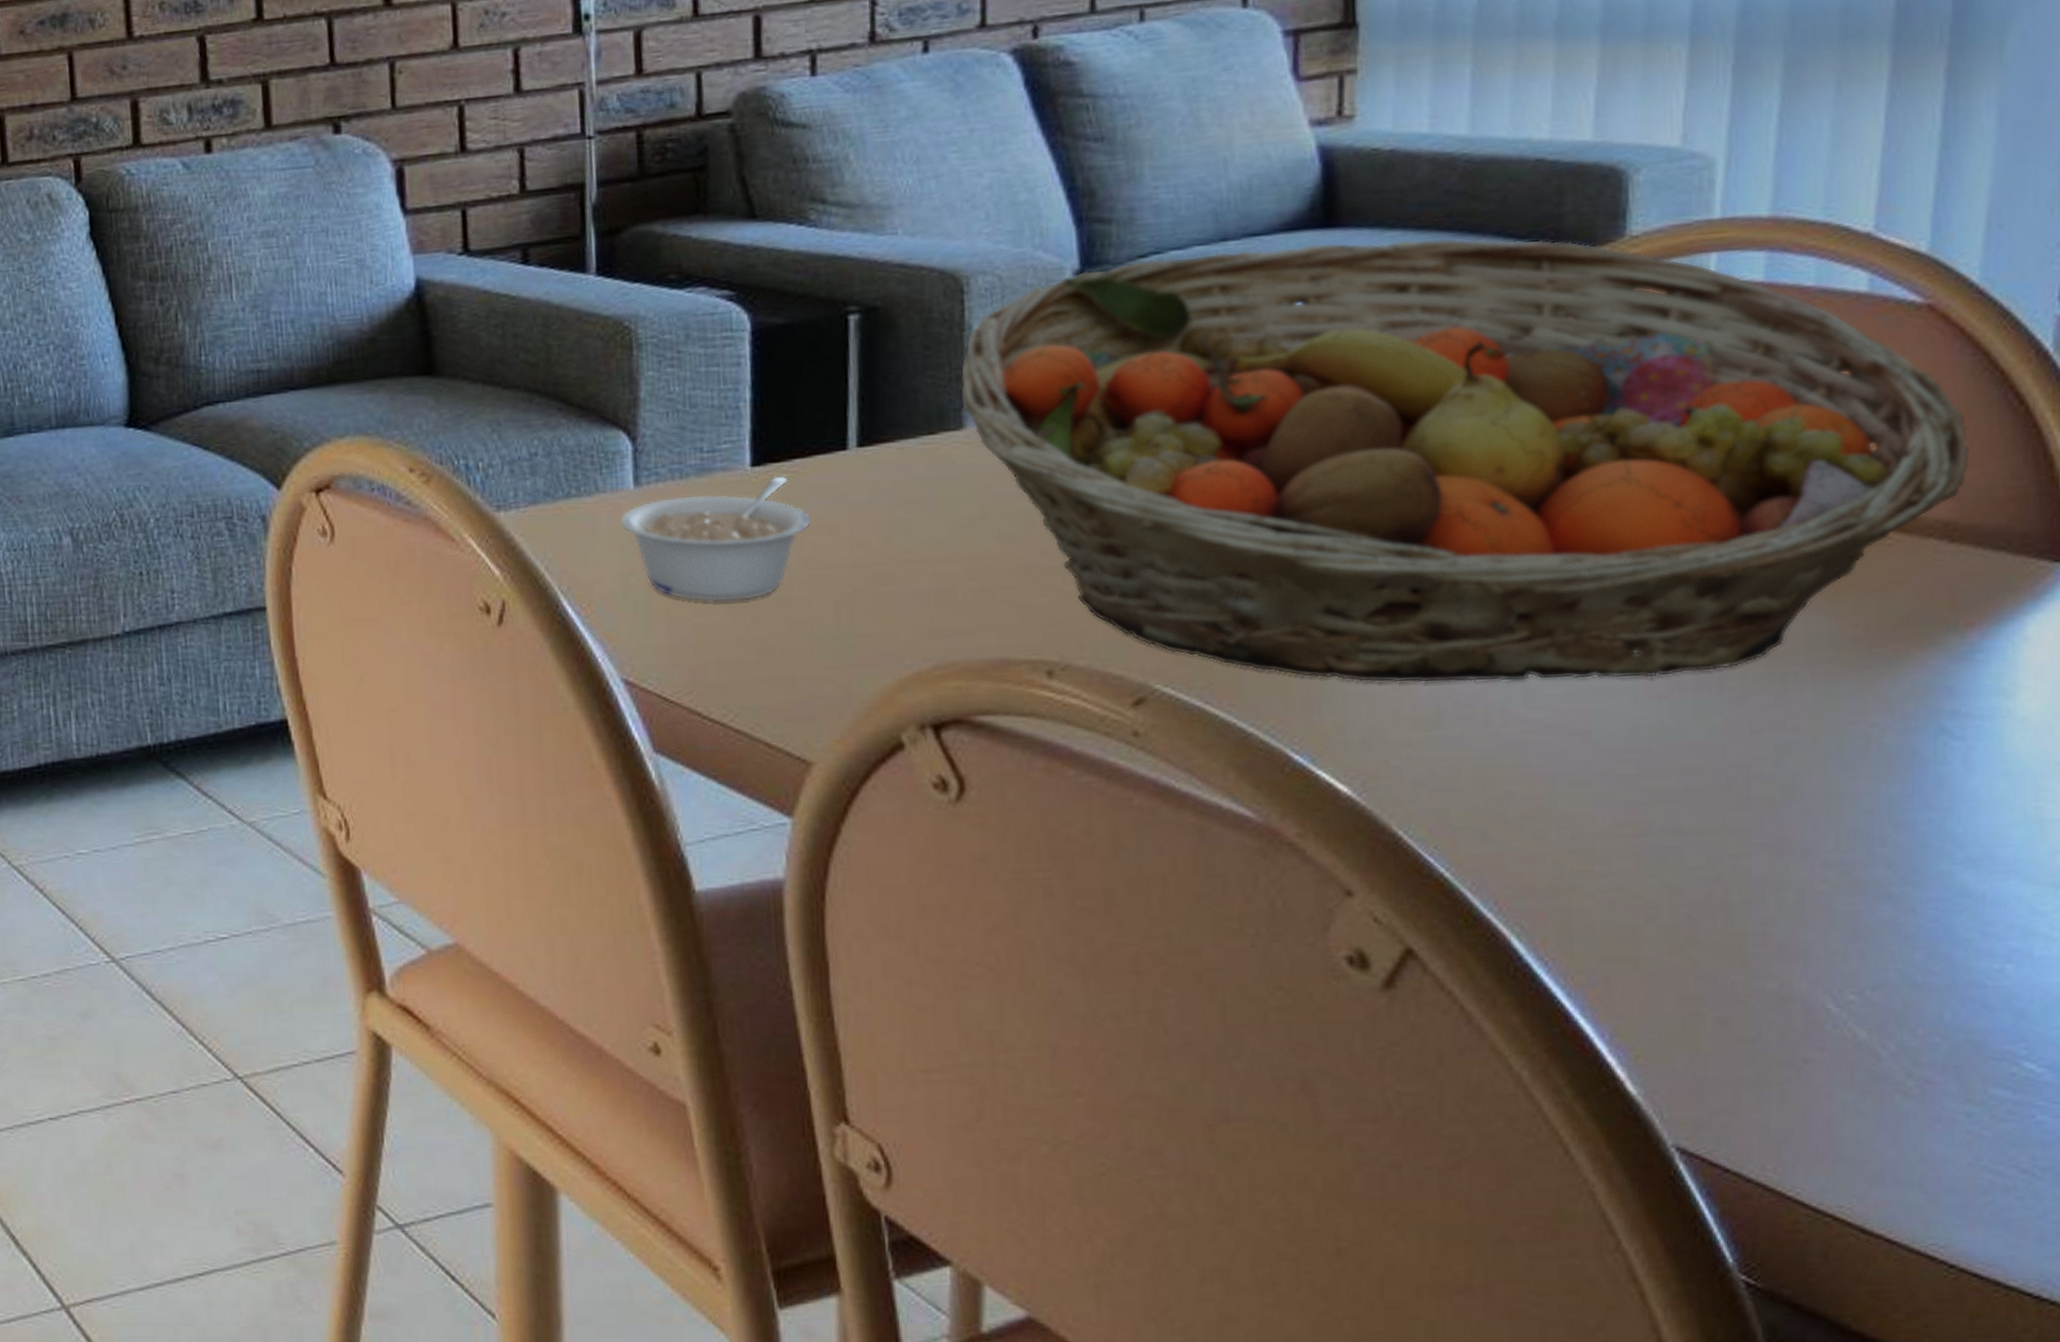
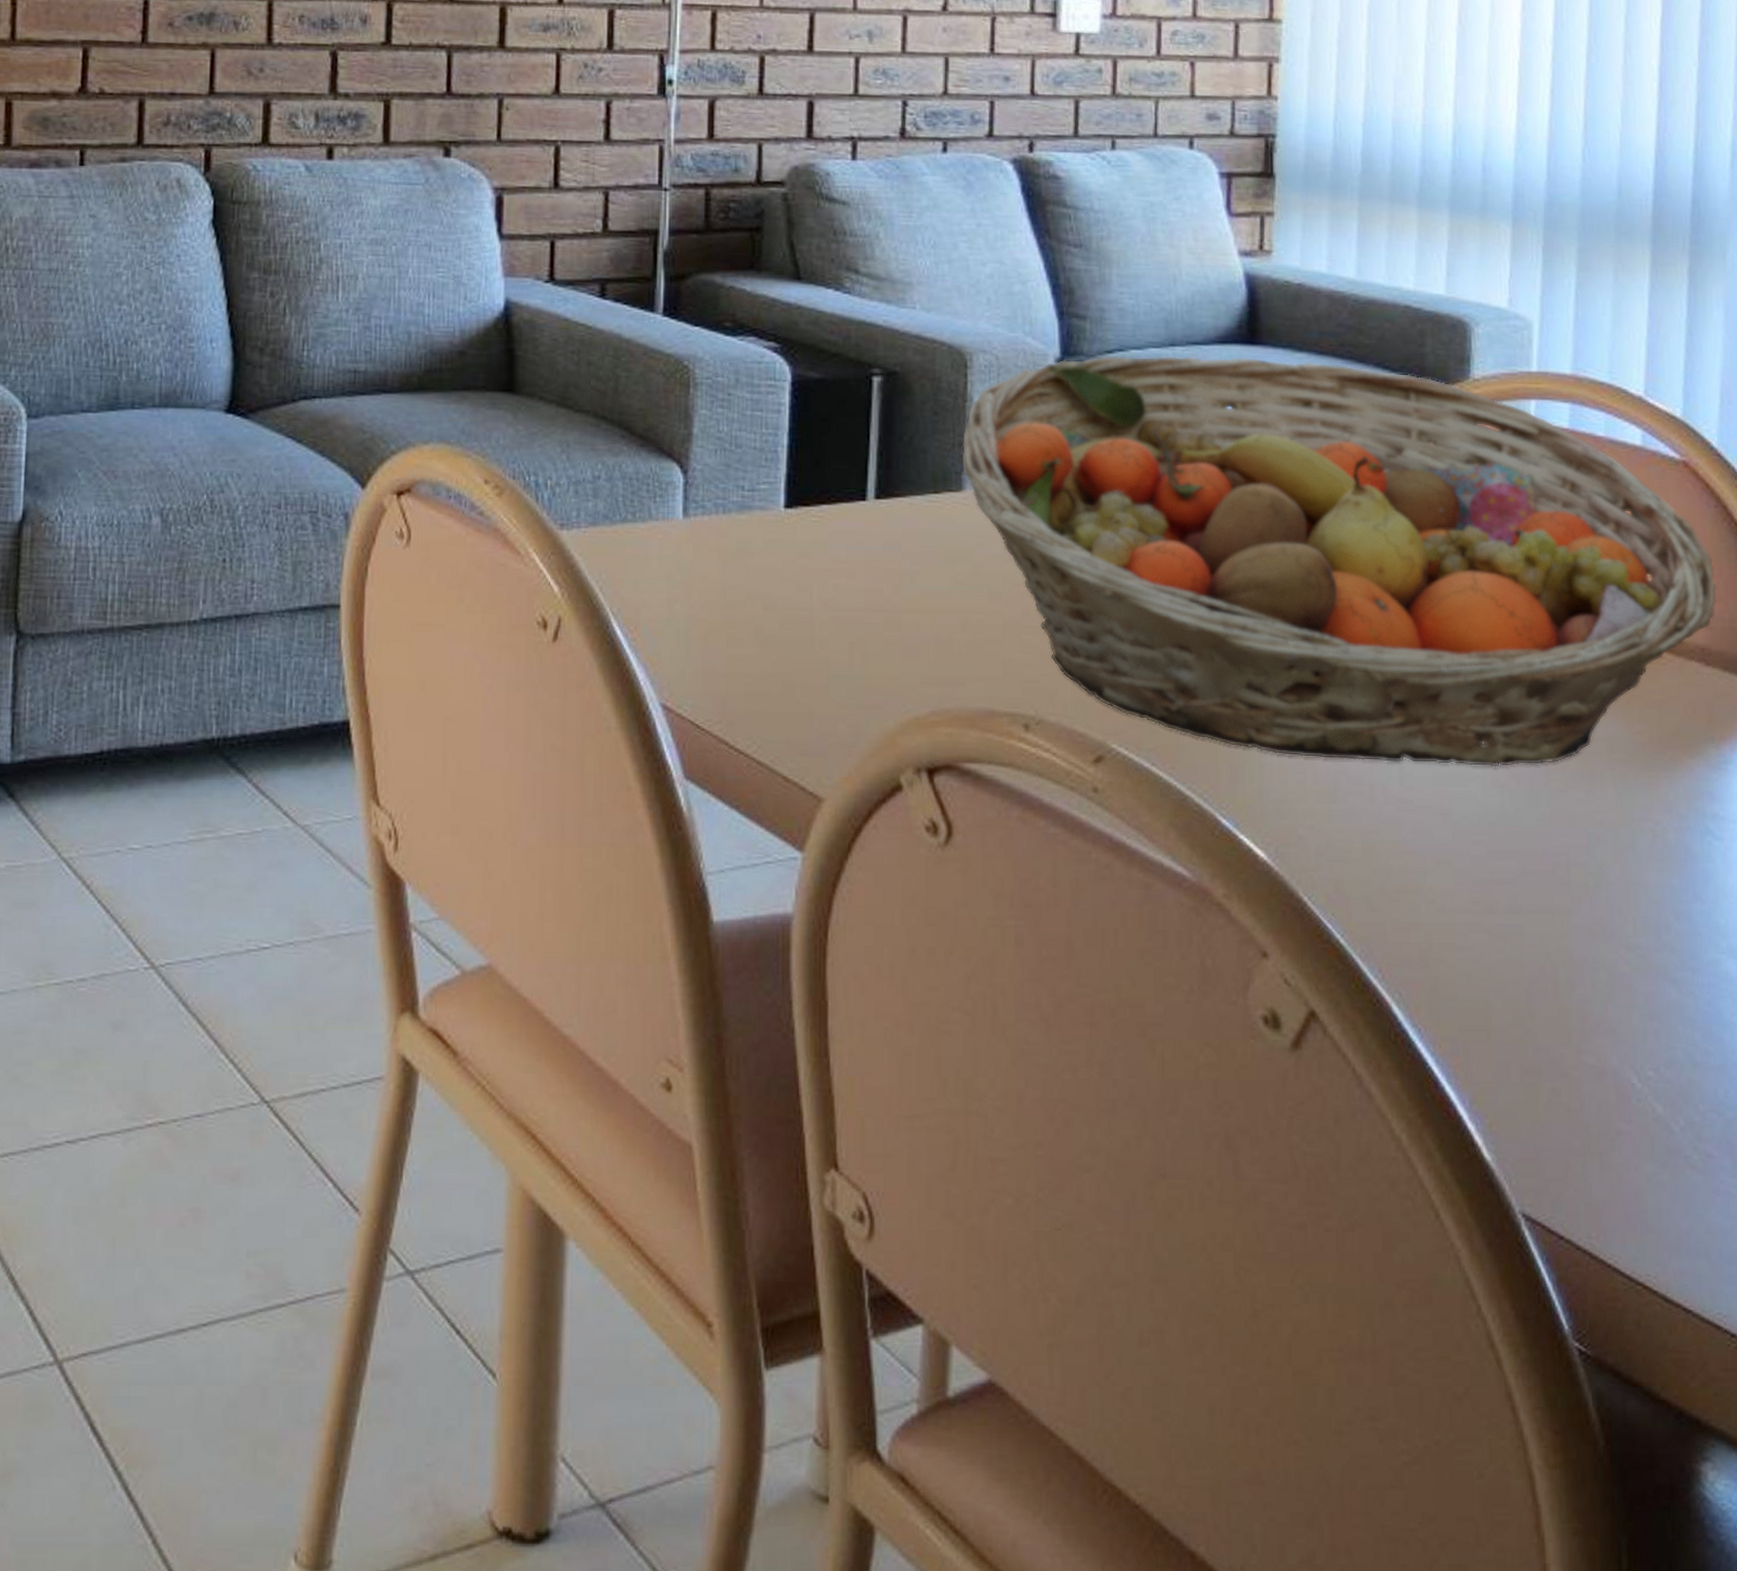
legume: present [619,475,811,602] -> none [668,519,833,636]

